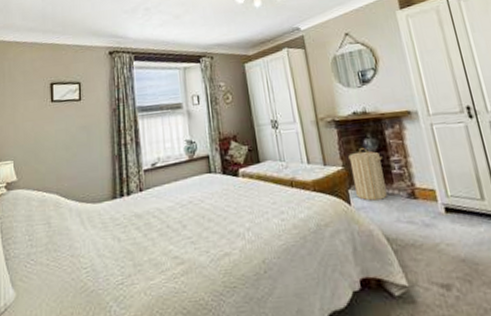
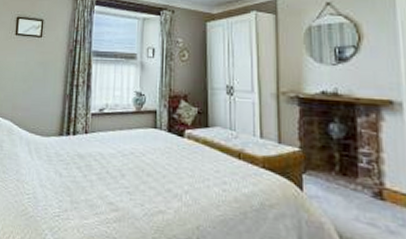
laundry hamper: present [348,148,388,201] -> none [308,132,350,193]

